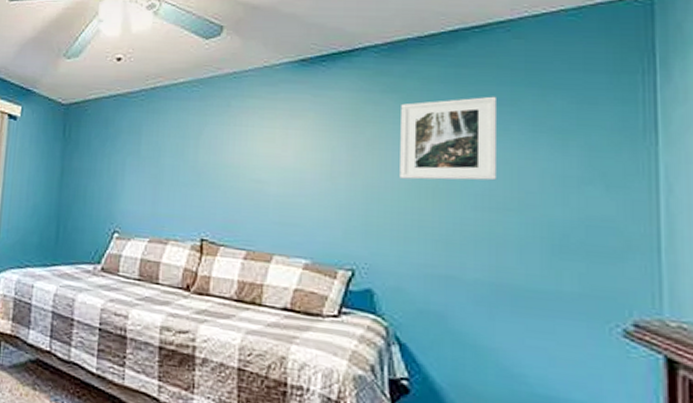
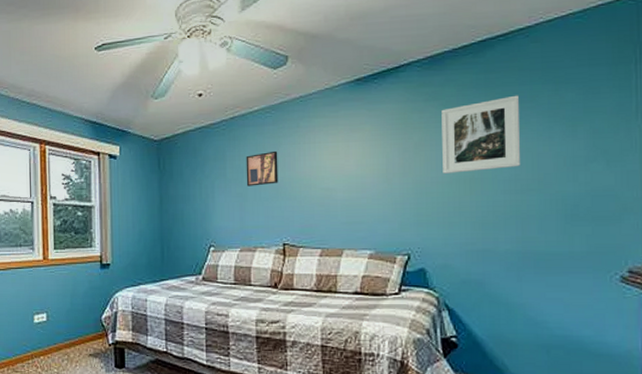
wall art: none [163,130,203,169] -> present [246,150,278,186]

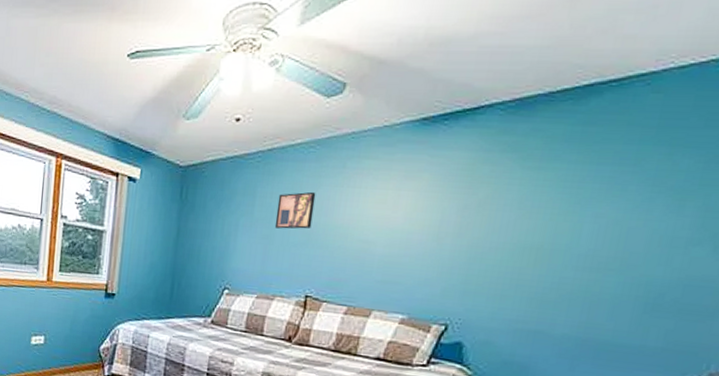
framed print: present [441,95,521,174] -> none [506,155,620,242]

